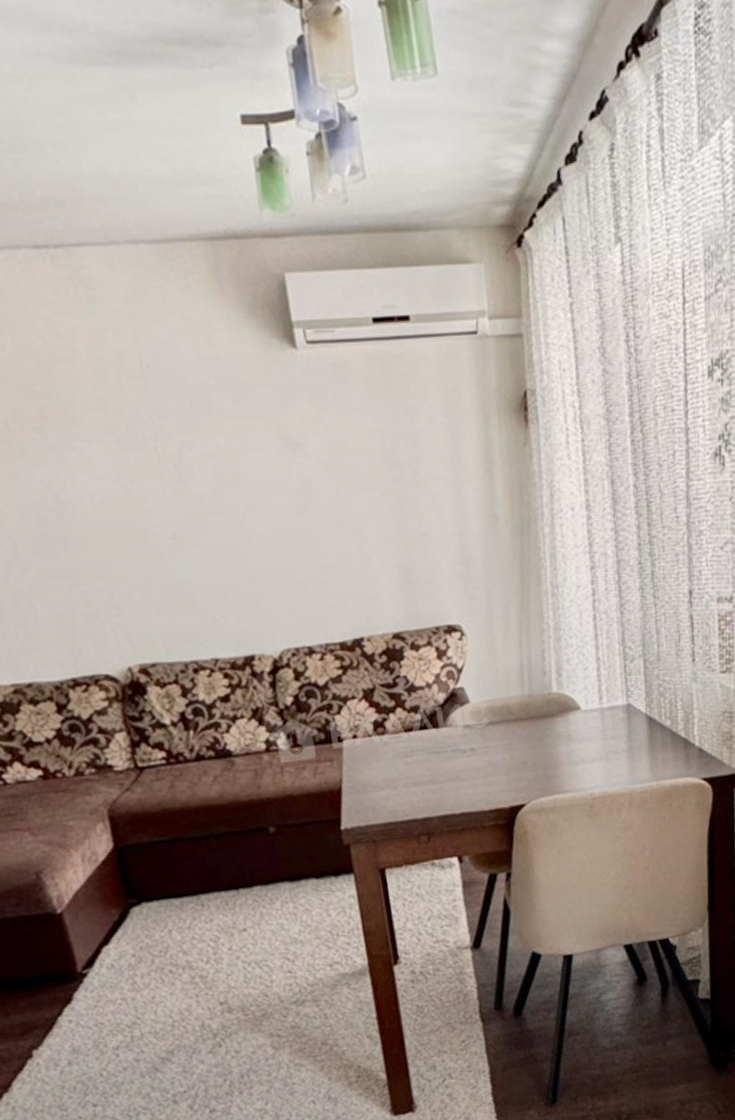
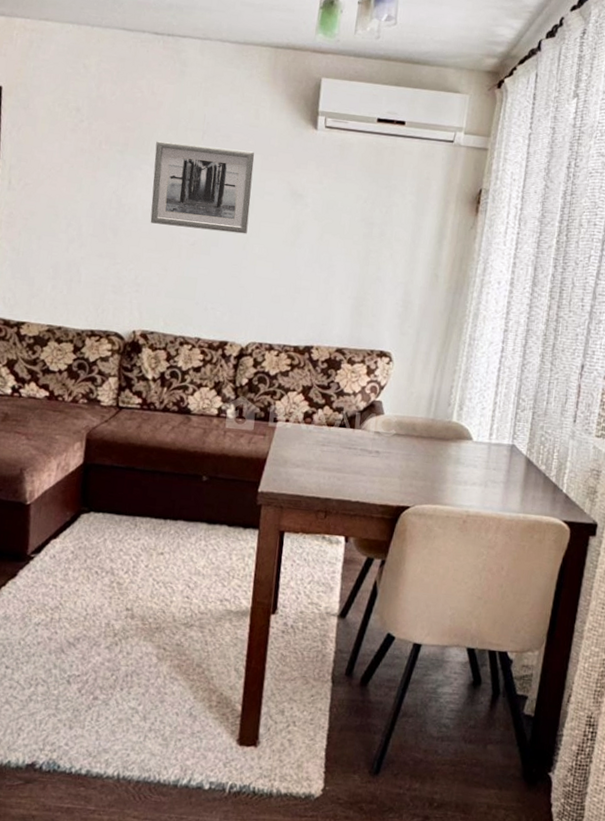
wall art: none [83,395,241,520] -> present [150,141,255,234]

